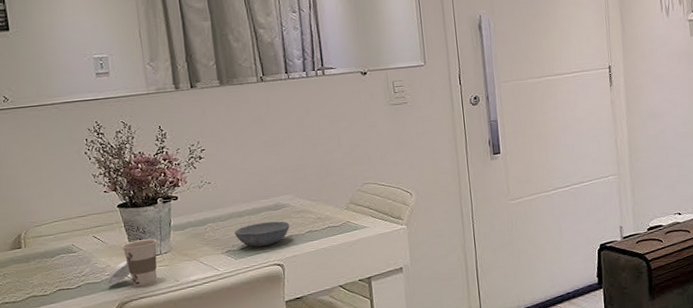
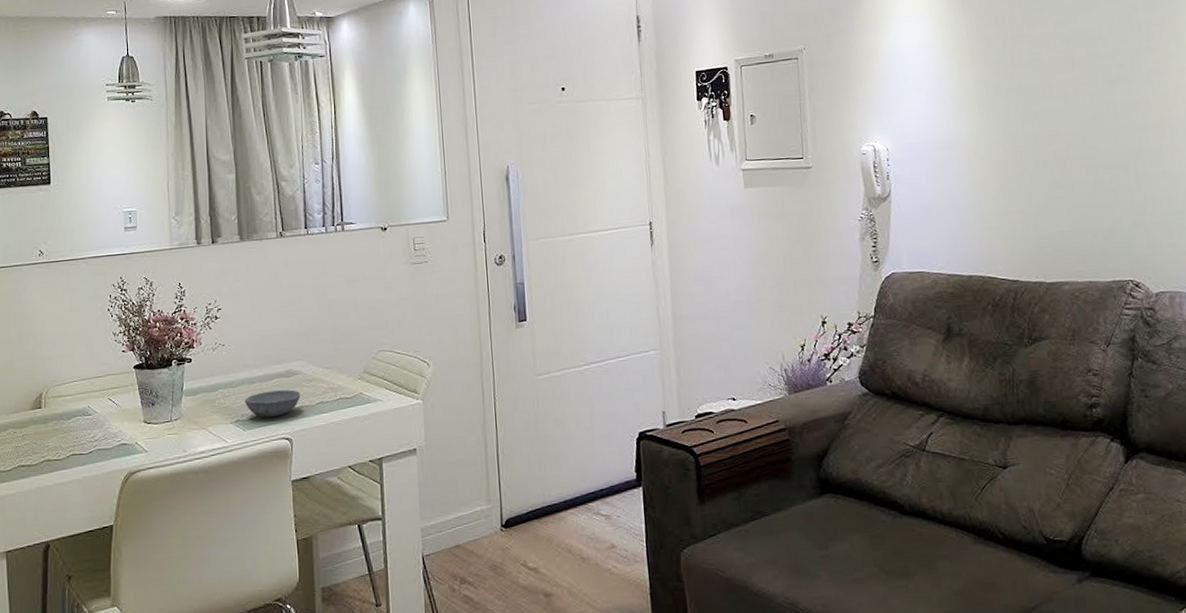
cup: present [107,238,157,287] -> none [118,403,169,456]

